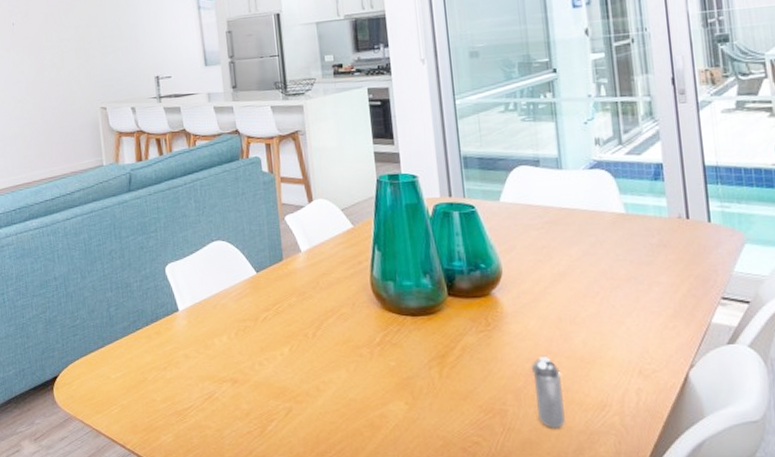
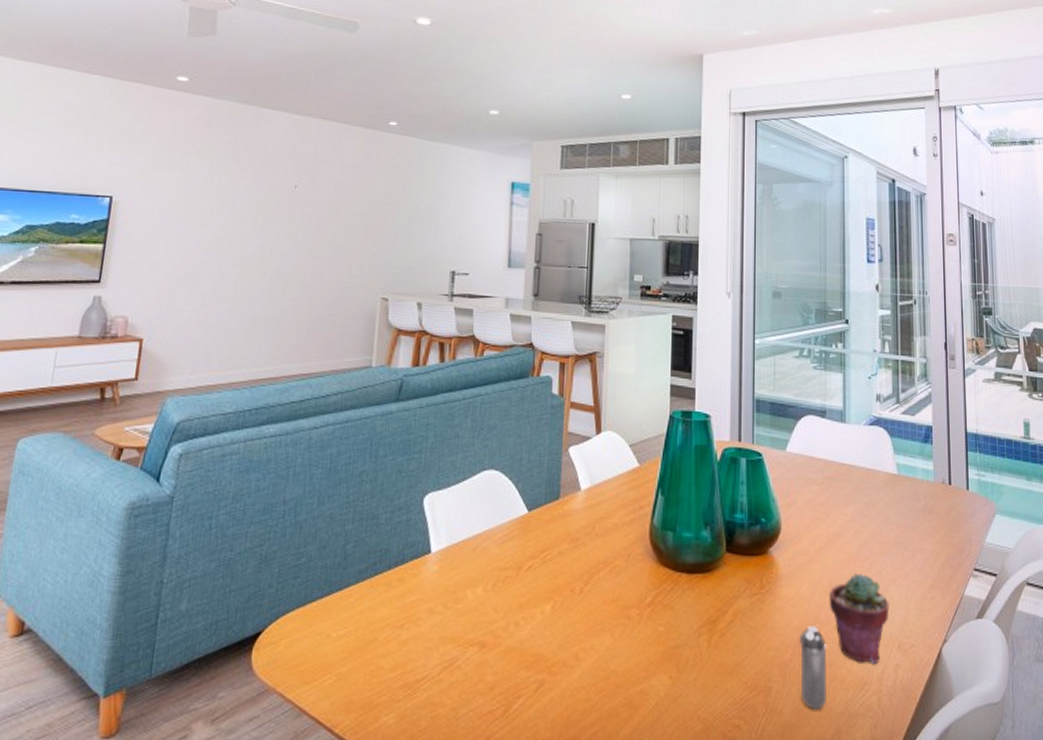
potted succulent: none [558,308,627,388] -> present [829,574,890,663]

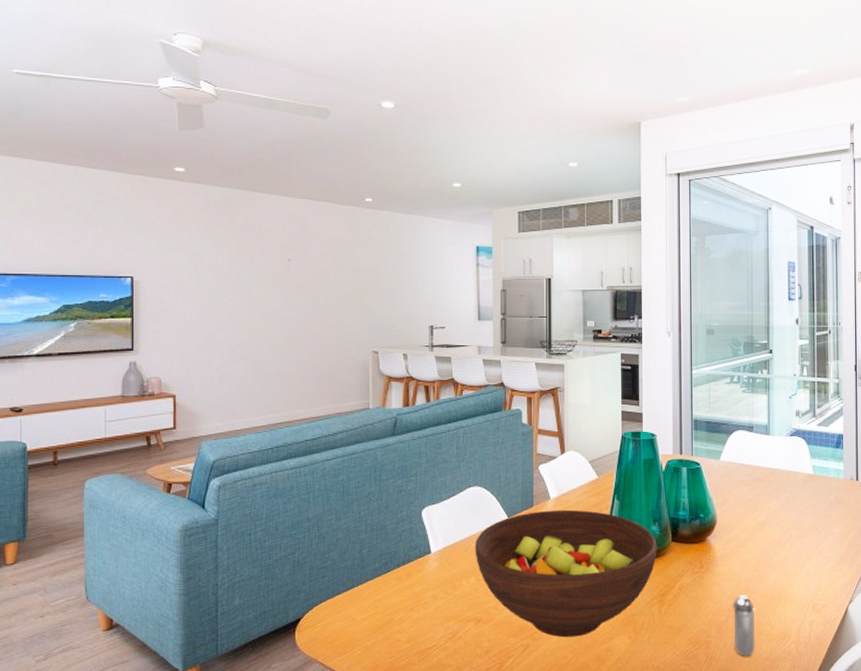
fruit bowl: none [484,504,708,673] -> present [474,509,657,638]
potted succulent: present [829,574,890,663] -> none [756,553,806,621]

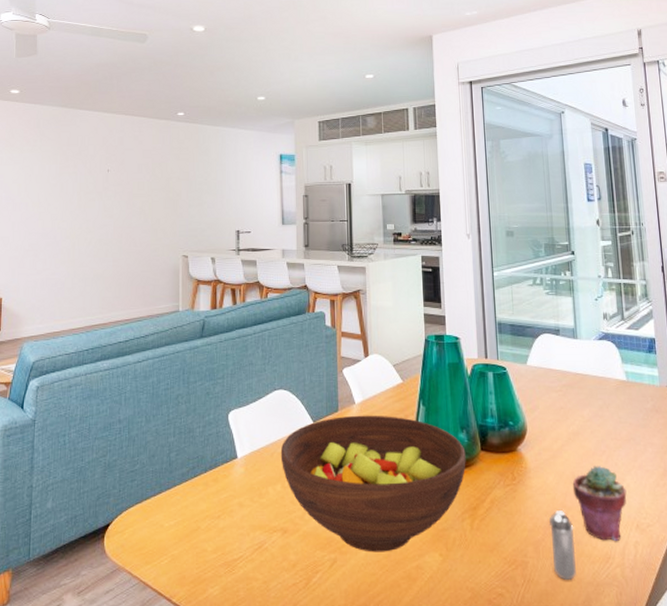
potted succulent: none [756,553,806,621] -> present [572,466,627,541]

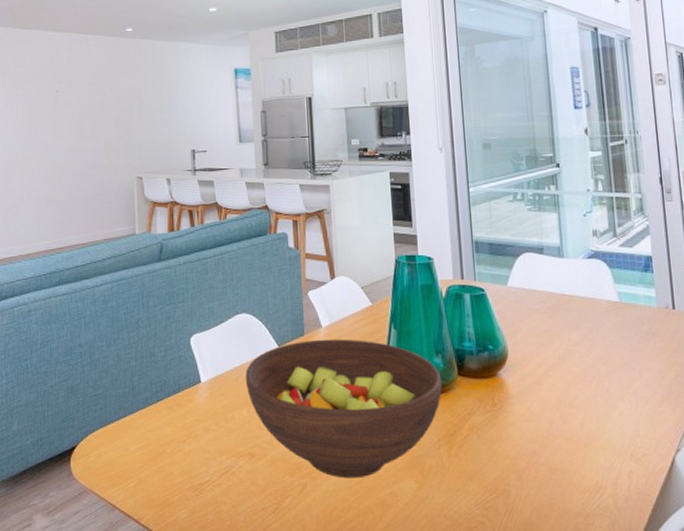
shaker: present [549,509,576,580] -> none [533,437,564,510]
potted succulent: present [572,466,627,541] -> none [559,392,620,470]

